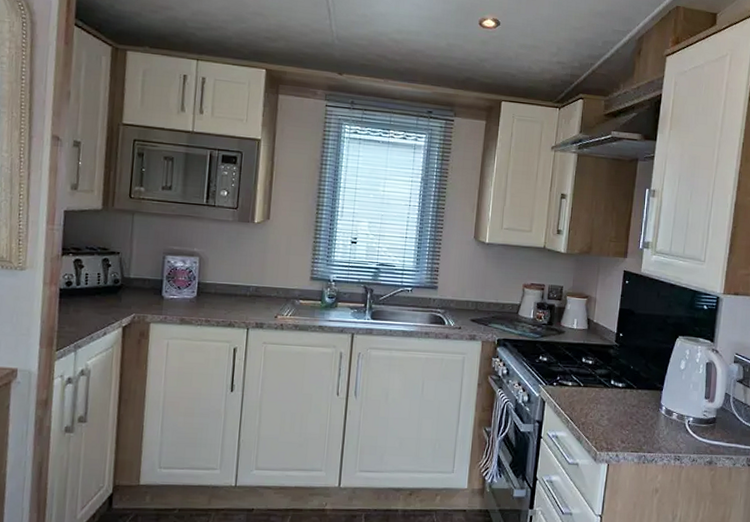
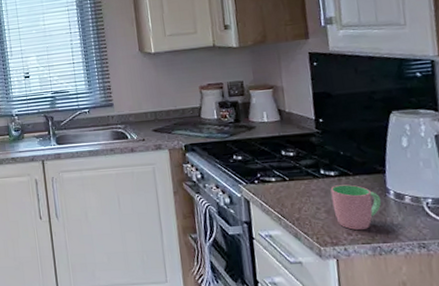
cup: none [614,396,654,440] -> present [330,184,381,231]

